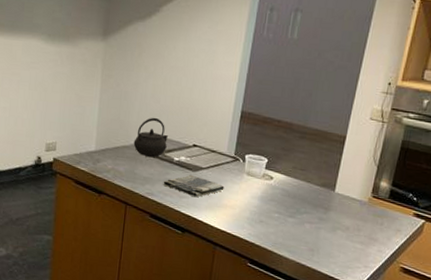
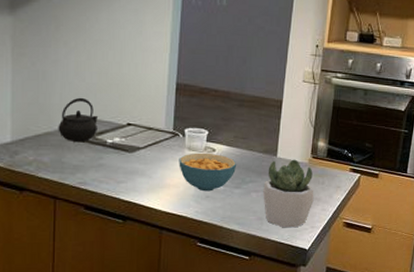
dish towel: present [163,174,225,198] -> none [97,156,166,181]
cereal bowl: none [237,178,293,217] -> present [179,153,237,192]
succulent plant: none [316,195,372,265] -> present [263,159,314,228]

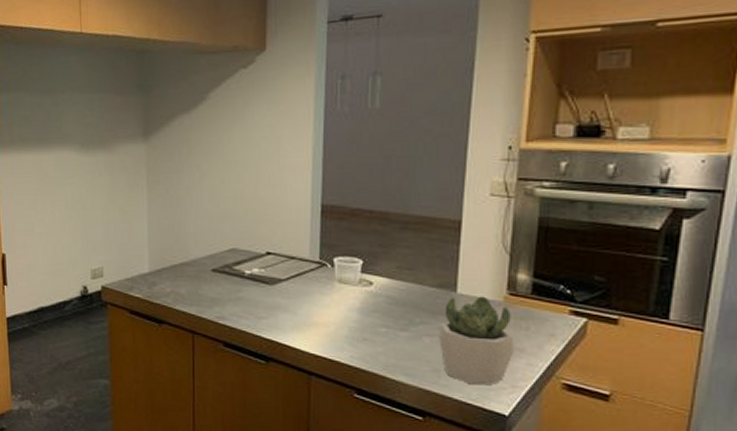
kettle: present [58,97,99,141] -> none [193,224,235,272]
cereal bowl: present [179,153,237,192] -> none [328,286,402,333]

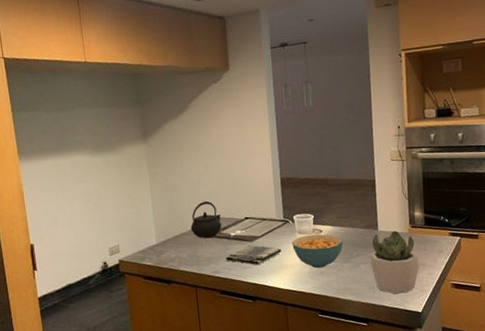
kettle: none [193,224,235,272] -> present [190,201,222,238]
dish towel: none [235,289,312,317] -> present [225,245,282,266]
cereal bowl: none [328,286,402,333] -> present [292,234,344,269]

